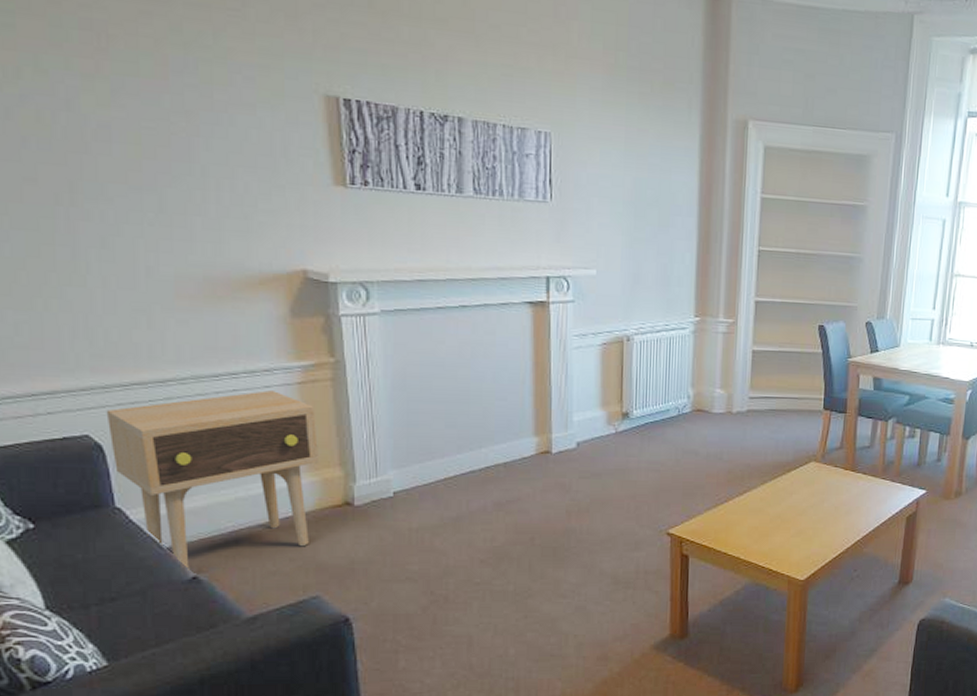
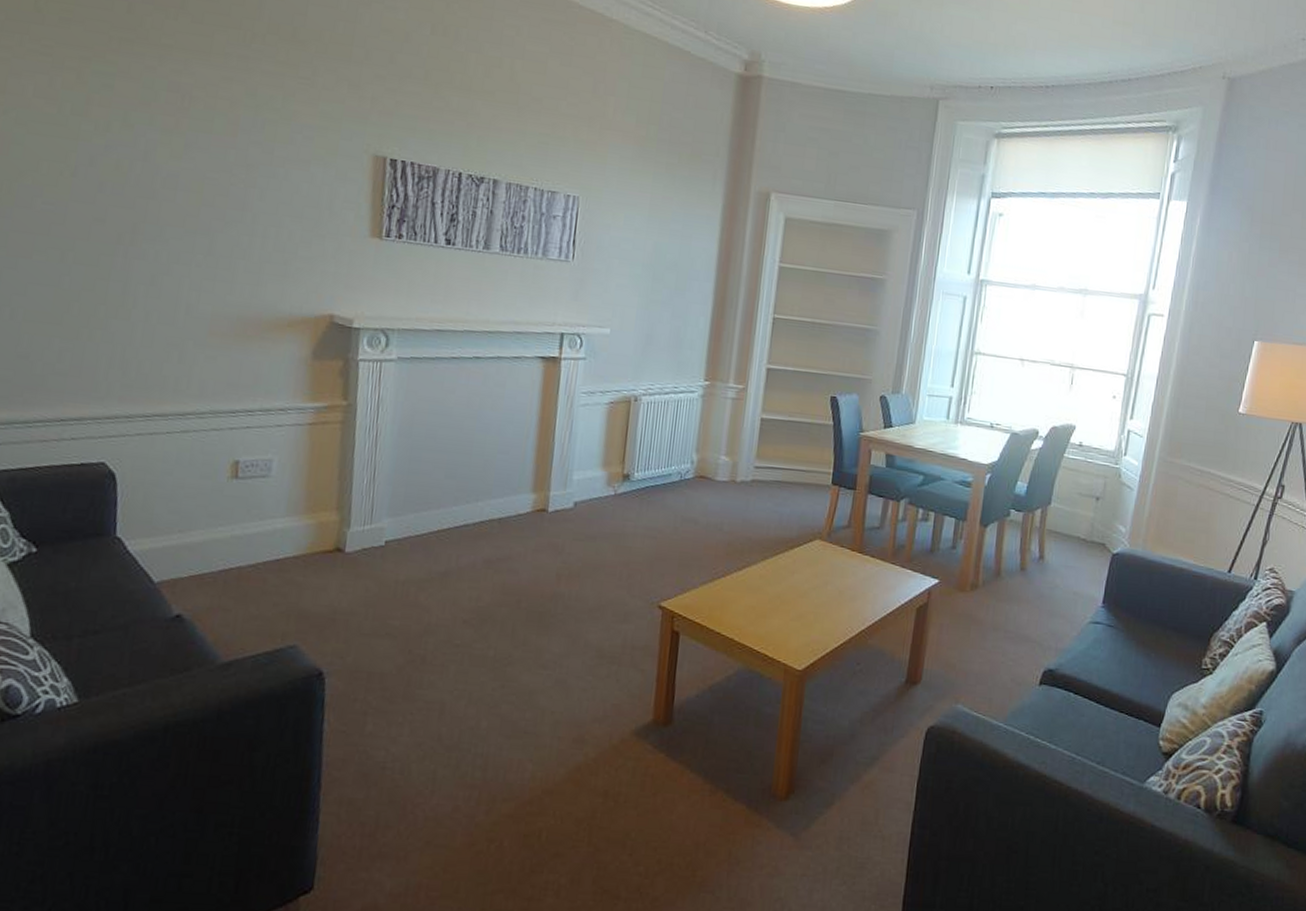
side table: present [106,390,318,570] -> none [123,429,321,608]

